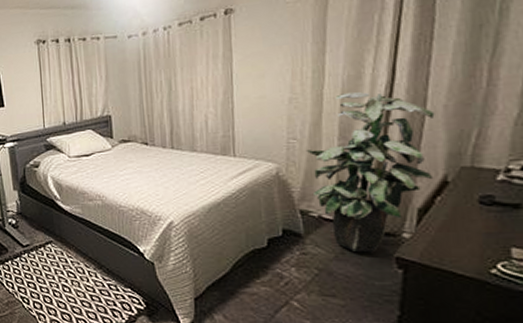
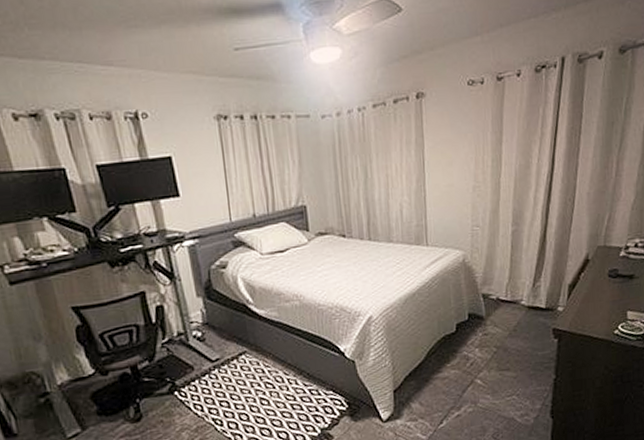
indoor plant: present [306,92,435,253] -> none [486,181,581,329]

